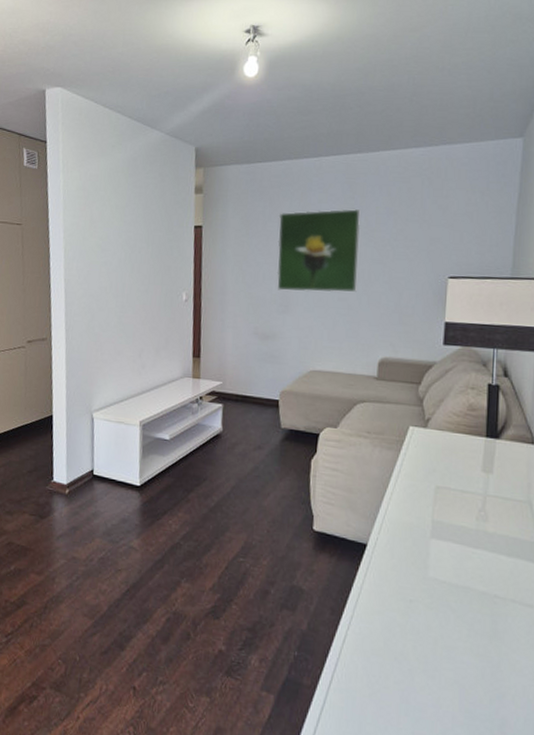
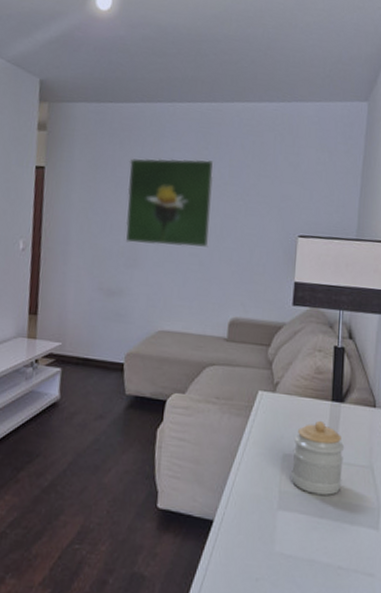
jar: none [444,455,501,528] -> present [291,420,345,495]

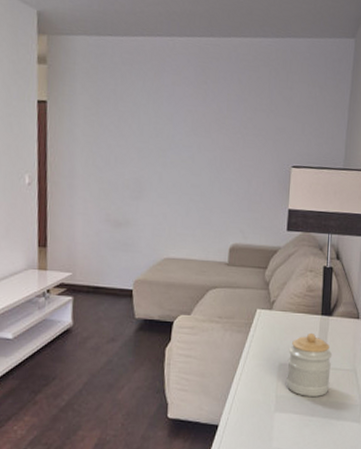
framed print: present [125,158,214,248] -> none [129,92,213,179]

